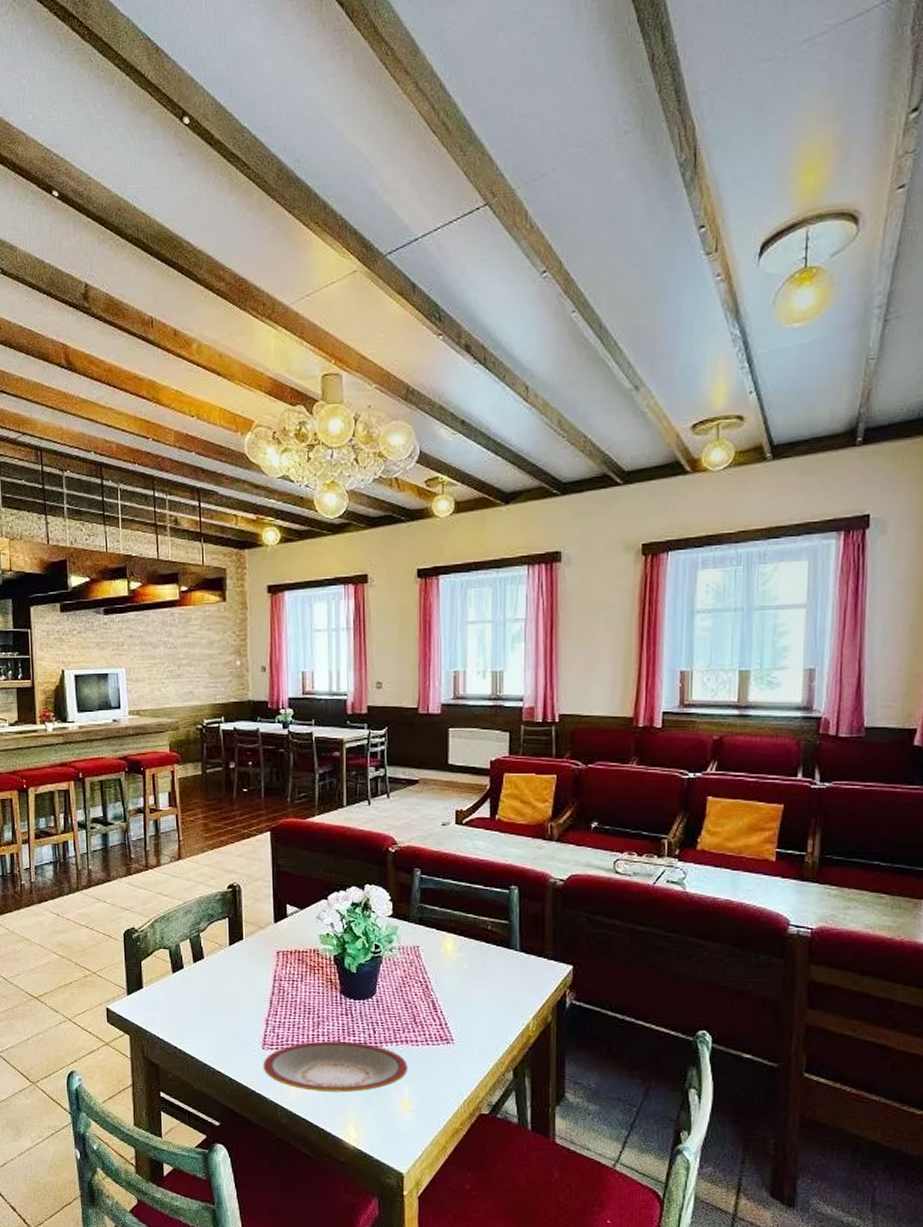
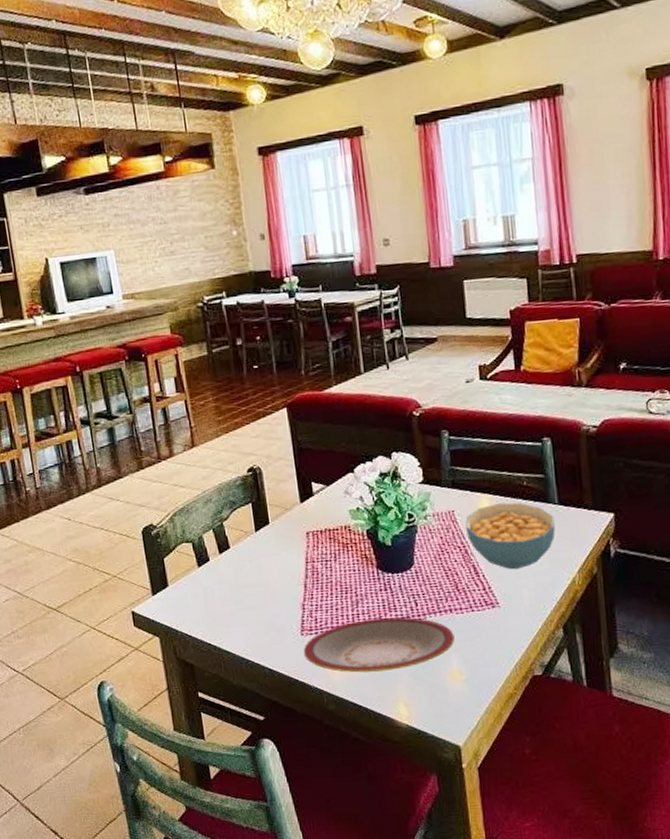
cereal bowl: none [428,943,514,1010] -> present [465,502,556,570]

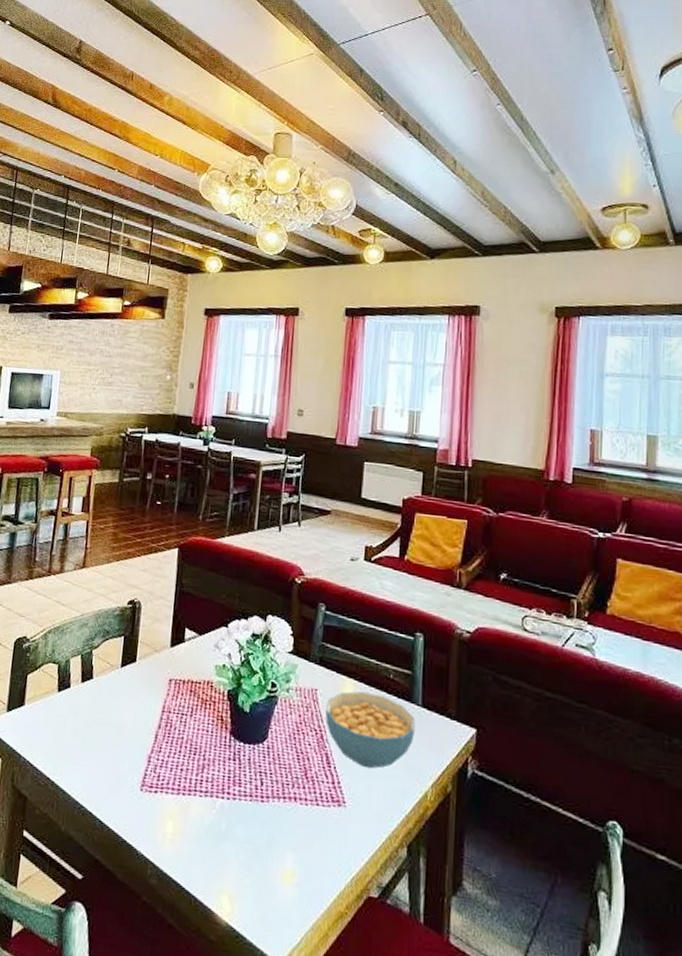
plate: present [303,617,455,673] -> none [138,788,294,854]

